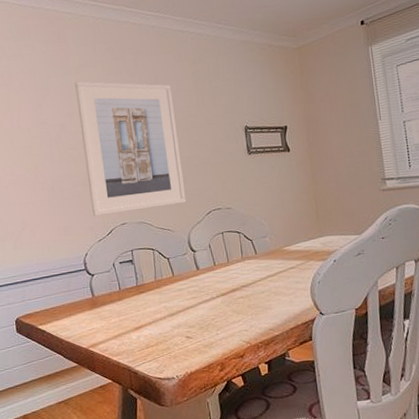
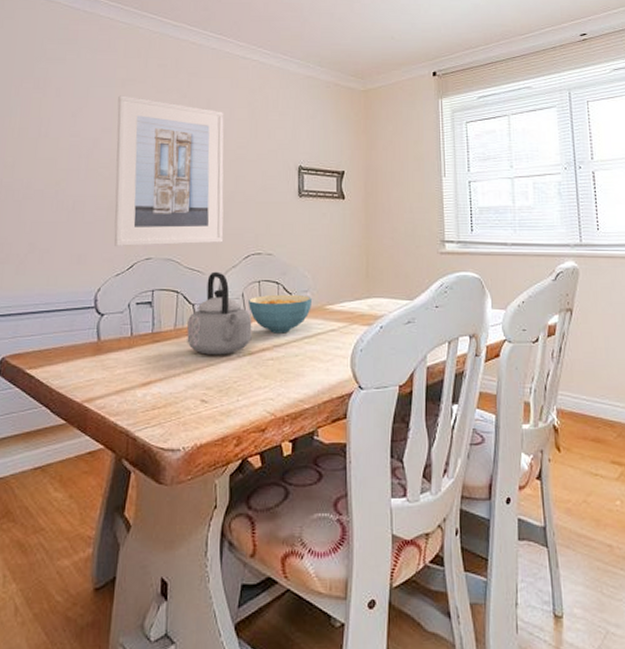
teapot: none [165,228,222,300] -> present [187,271,252,356]
cereal bowl: none [214,240,271,276] -> present [247,294,312,334]

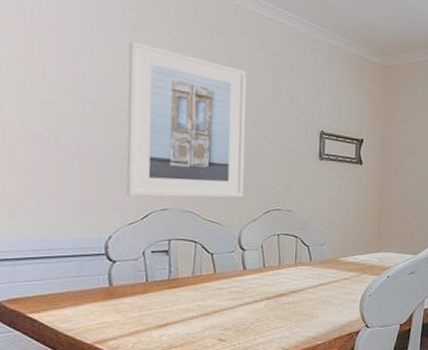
teapot: present [187,271,252,356] -> none [205,224,271,301]
cereal bowl: present [247,294,312,334] -> none [266,246,327,281]

